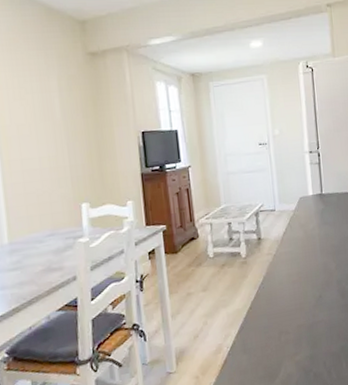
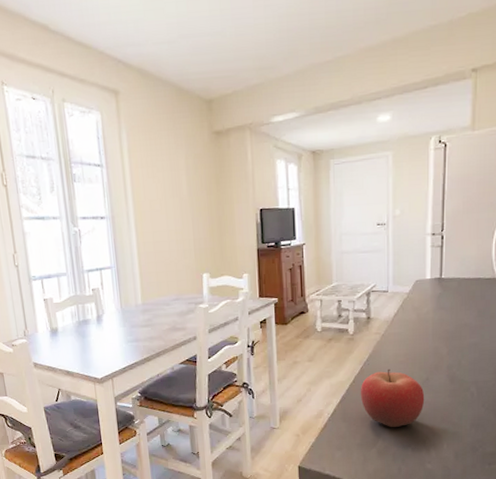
fruit: none [257,290,321,353] -> present [360,368,425,428]

